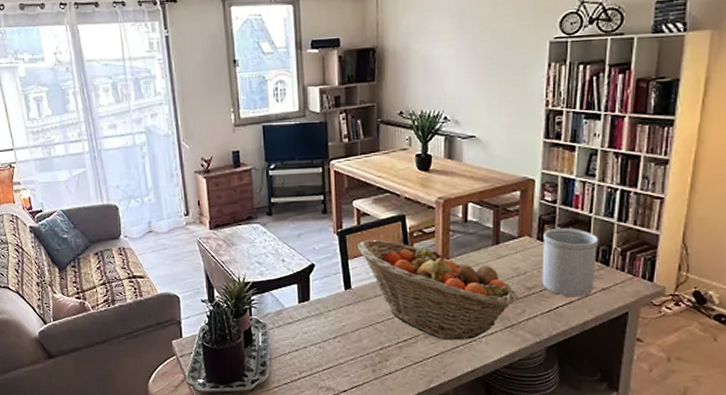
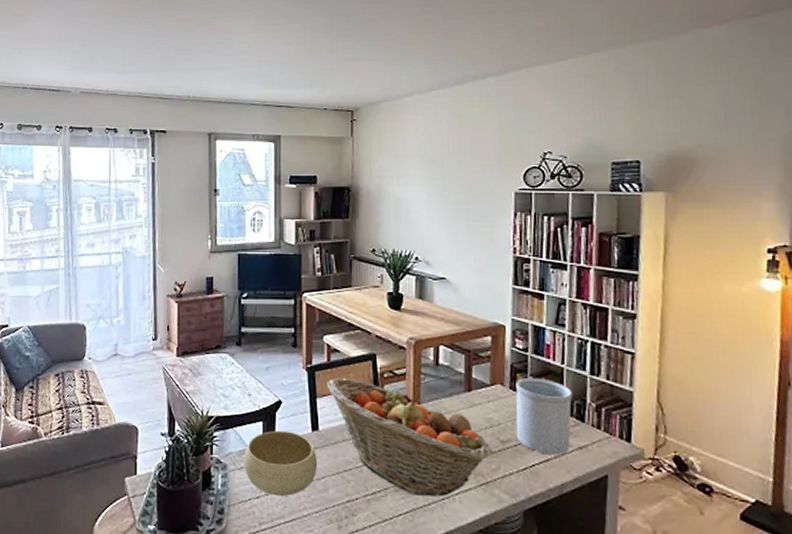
bowl: none [281,291,352,349] -> present [244,430,318,497]

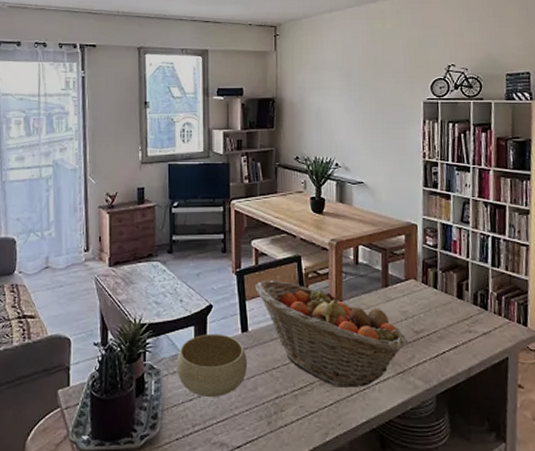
utensil holder: present [515,377,573,455] -> none [427,271,477,342]

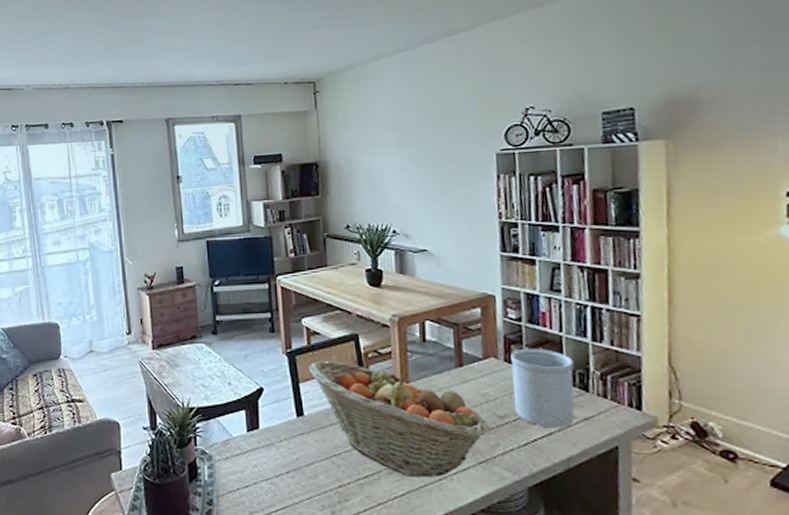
bowl: present [176,334,248,398] -> none [229,418,306,485]
utensil holder: none [427,271,477,342] -> present [510,348,574,428]

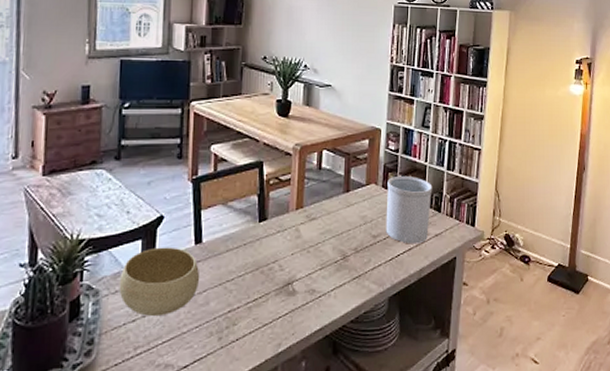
bowl: none [229,418,306,485] -> present [119,247,200,317]
fruit basket: present [308,360,490,477] -> none [212,187,365,296]

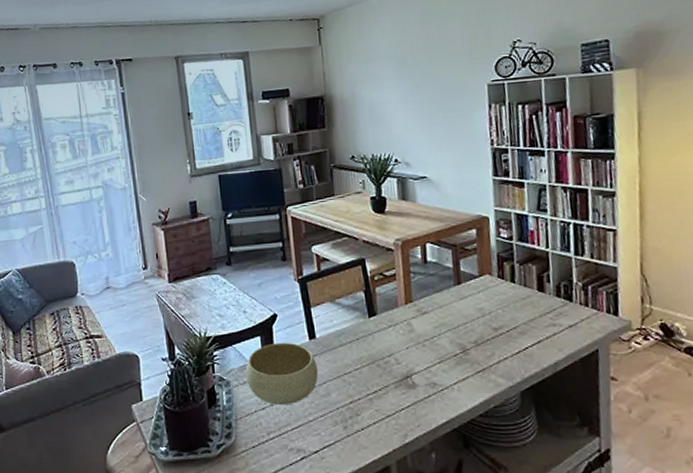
utensil holder: present [386,175,433,244] -> none [503,264,560,336]

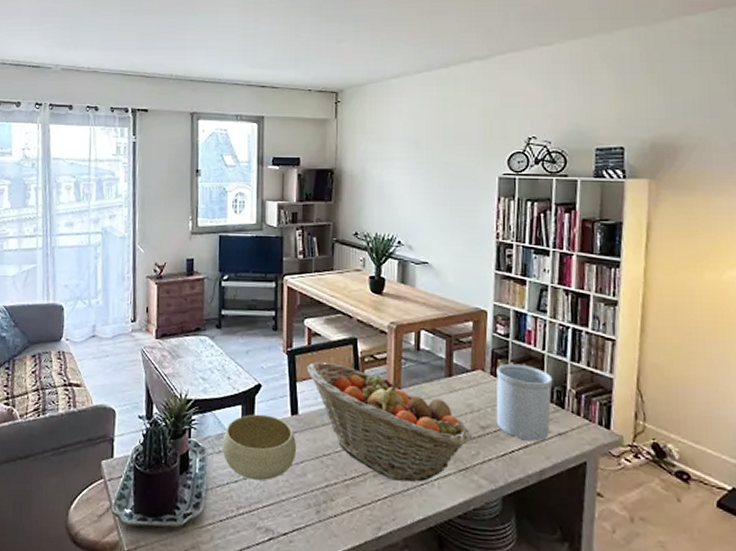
fruit basket: none [319,285,486,389] -> present [307,361,472,482]
utensil holder: none [503,264,560,336] -> present [496,363,553,441]

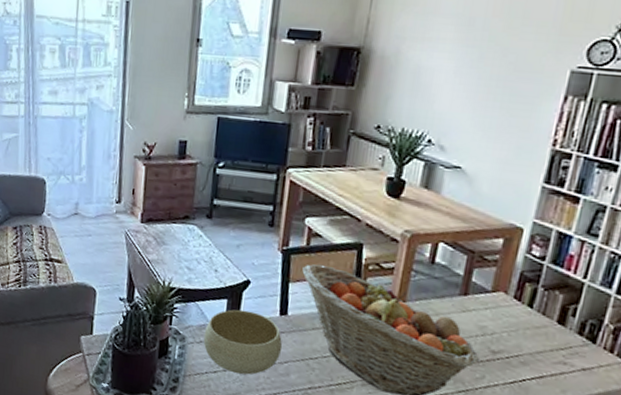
utensil holder: present [496,363,553,441] -> none [510,288,589,373]

